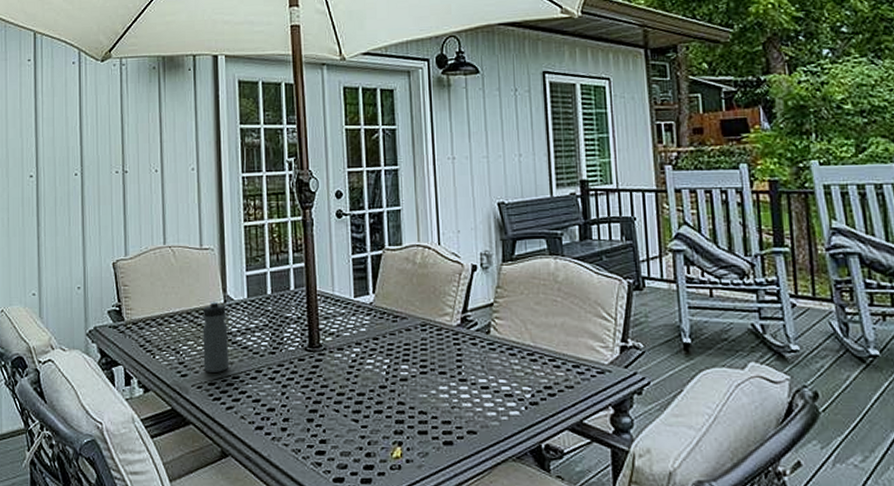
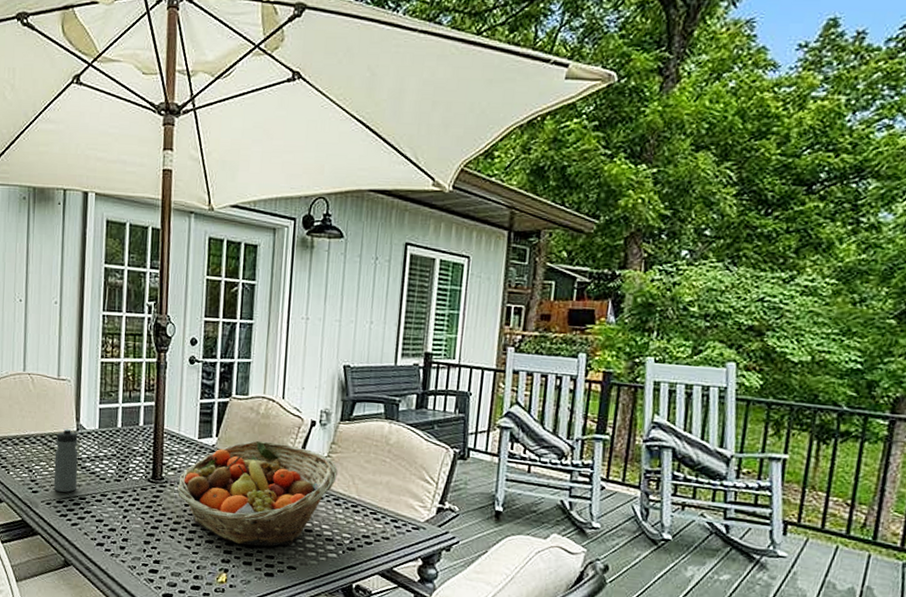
fruit basket: none [337,292,507,412] -> present [177,440,338,547]

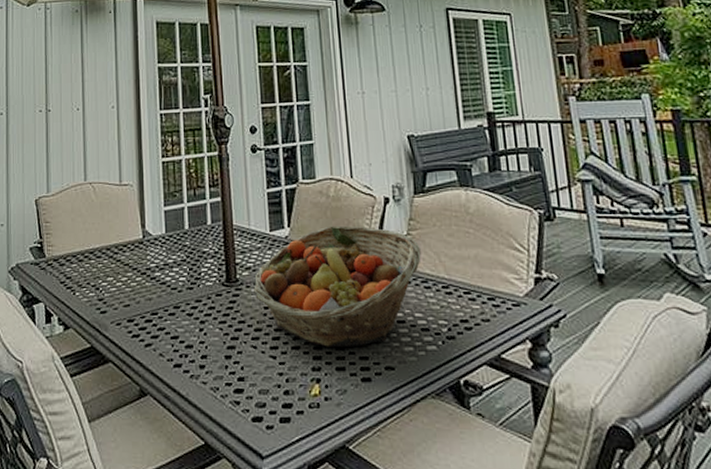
water bottle: present [53,428,78,493] -> none [122,236,147,309]

